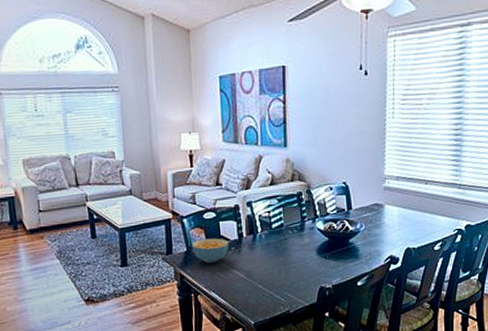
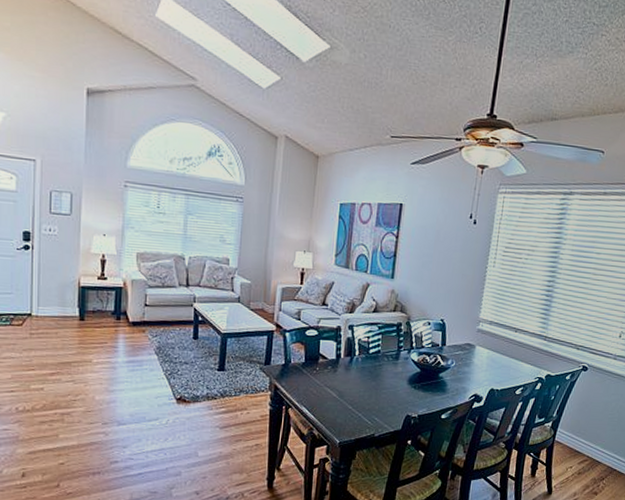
cereal bowl: present [191,238,229,263] -> none [290,354,327,379]

